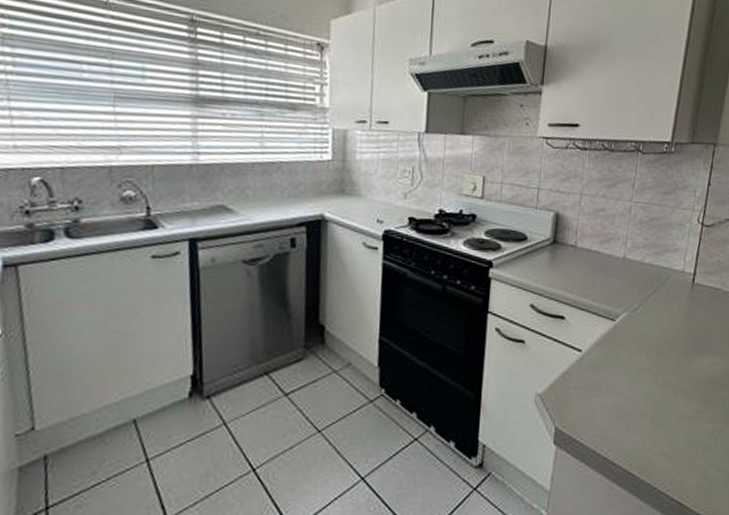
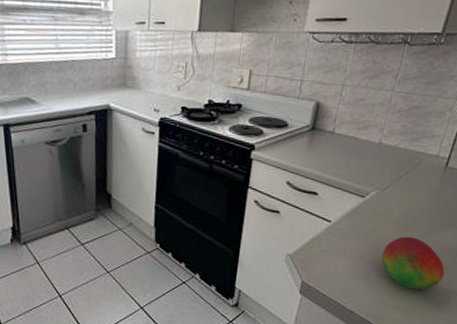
fruit: none [639,365,707,429] -> present [381,236,445,289]

